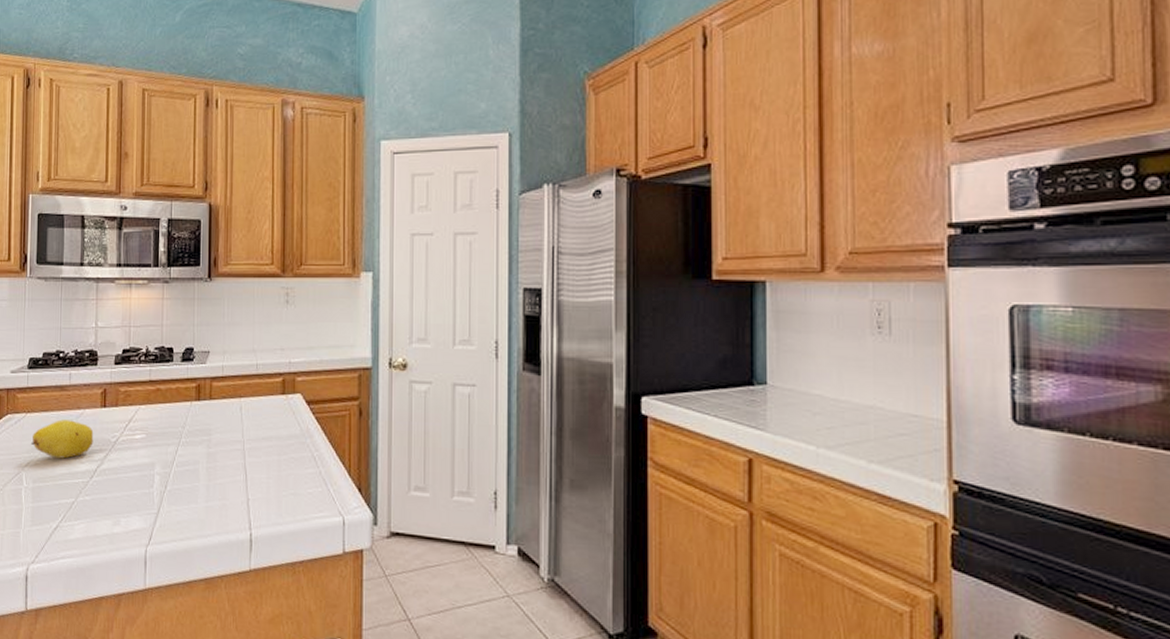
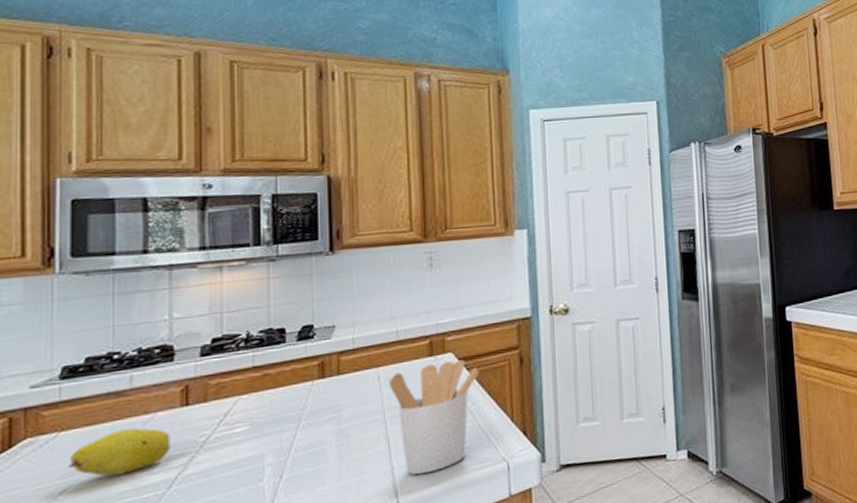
utensil holder: none [249,402,323,512] -> present [389,360,480,475]

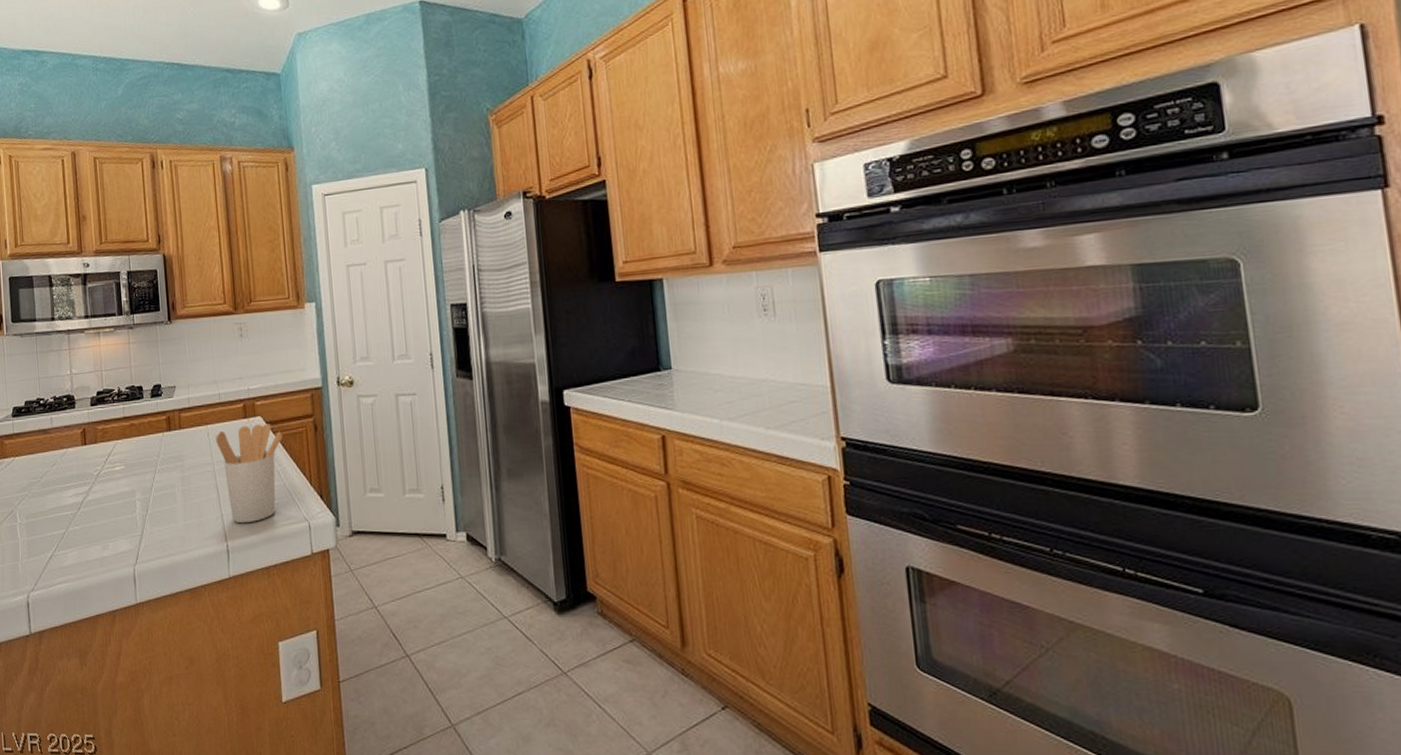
fruit: present [69,428,171,477] -> none [21,459,78,495]

